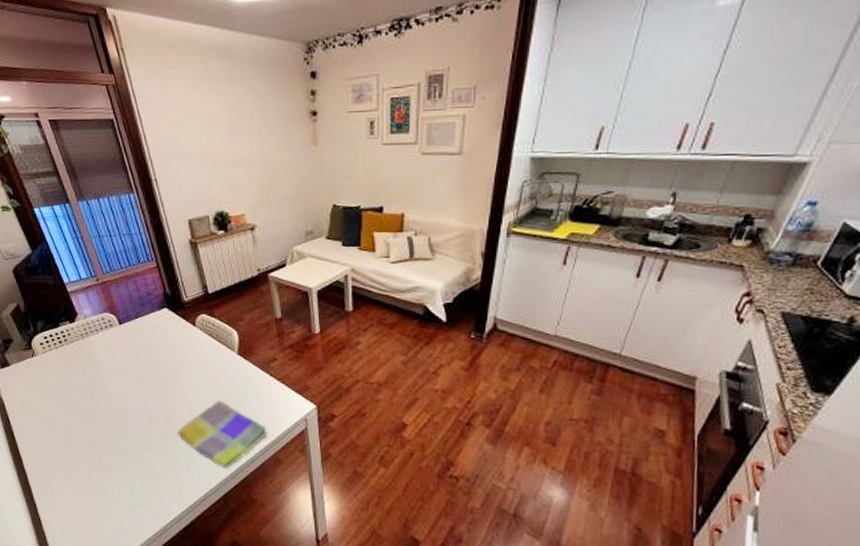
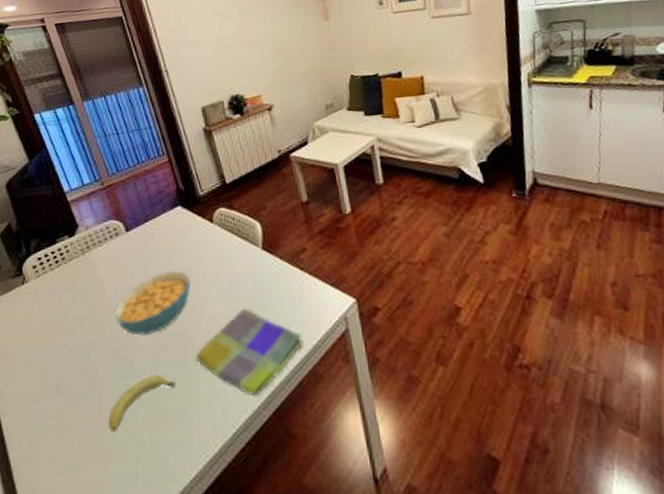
fruit: none [107,440,160,478] -> present [109,374,175,431]
cereal bowl: none [109,363,175,411] -> present [114,271,192,337]

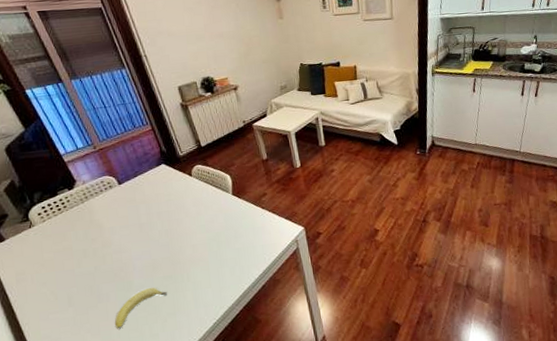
cereal bowl: present [114,271,192,337] -> none [113,213,176,262]
dish towel: present [196,308,304,396] -> none [183,237,266,297]

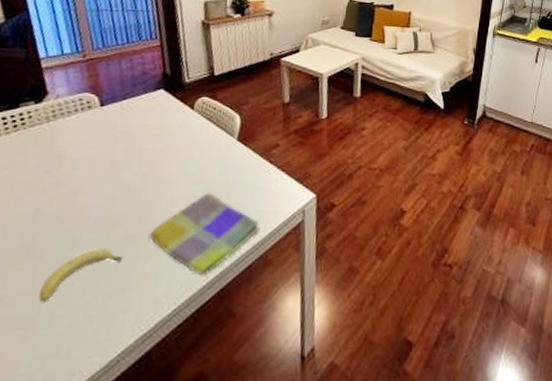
dish towel: none [183,237,266,297] -> present [149,193,260,276]

